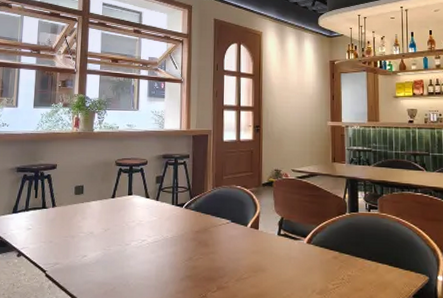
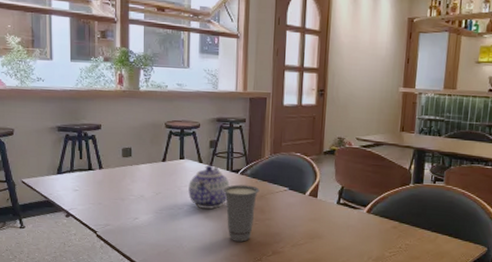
teapot: none [135,200,175,244] -> present [188,165,230,209]
cup: none [168,218,203,277] -> present [222,184,260,242]

